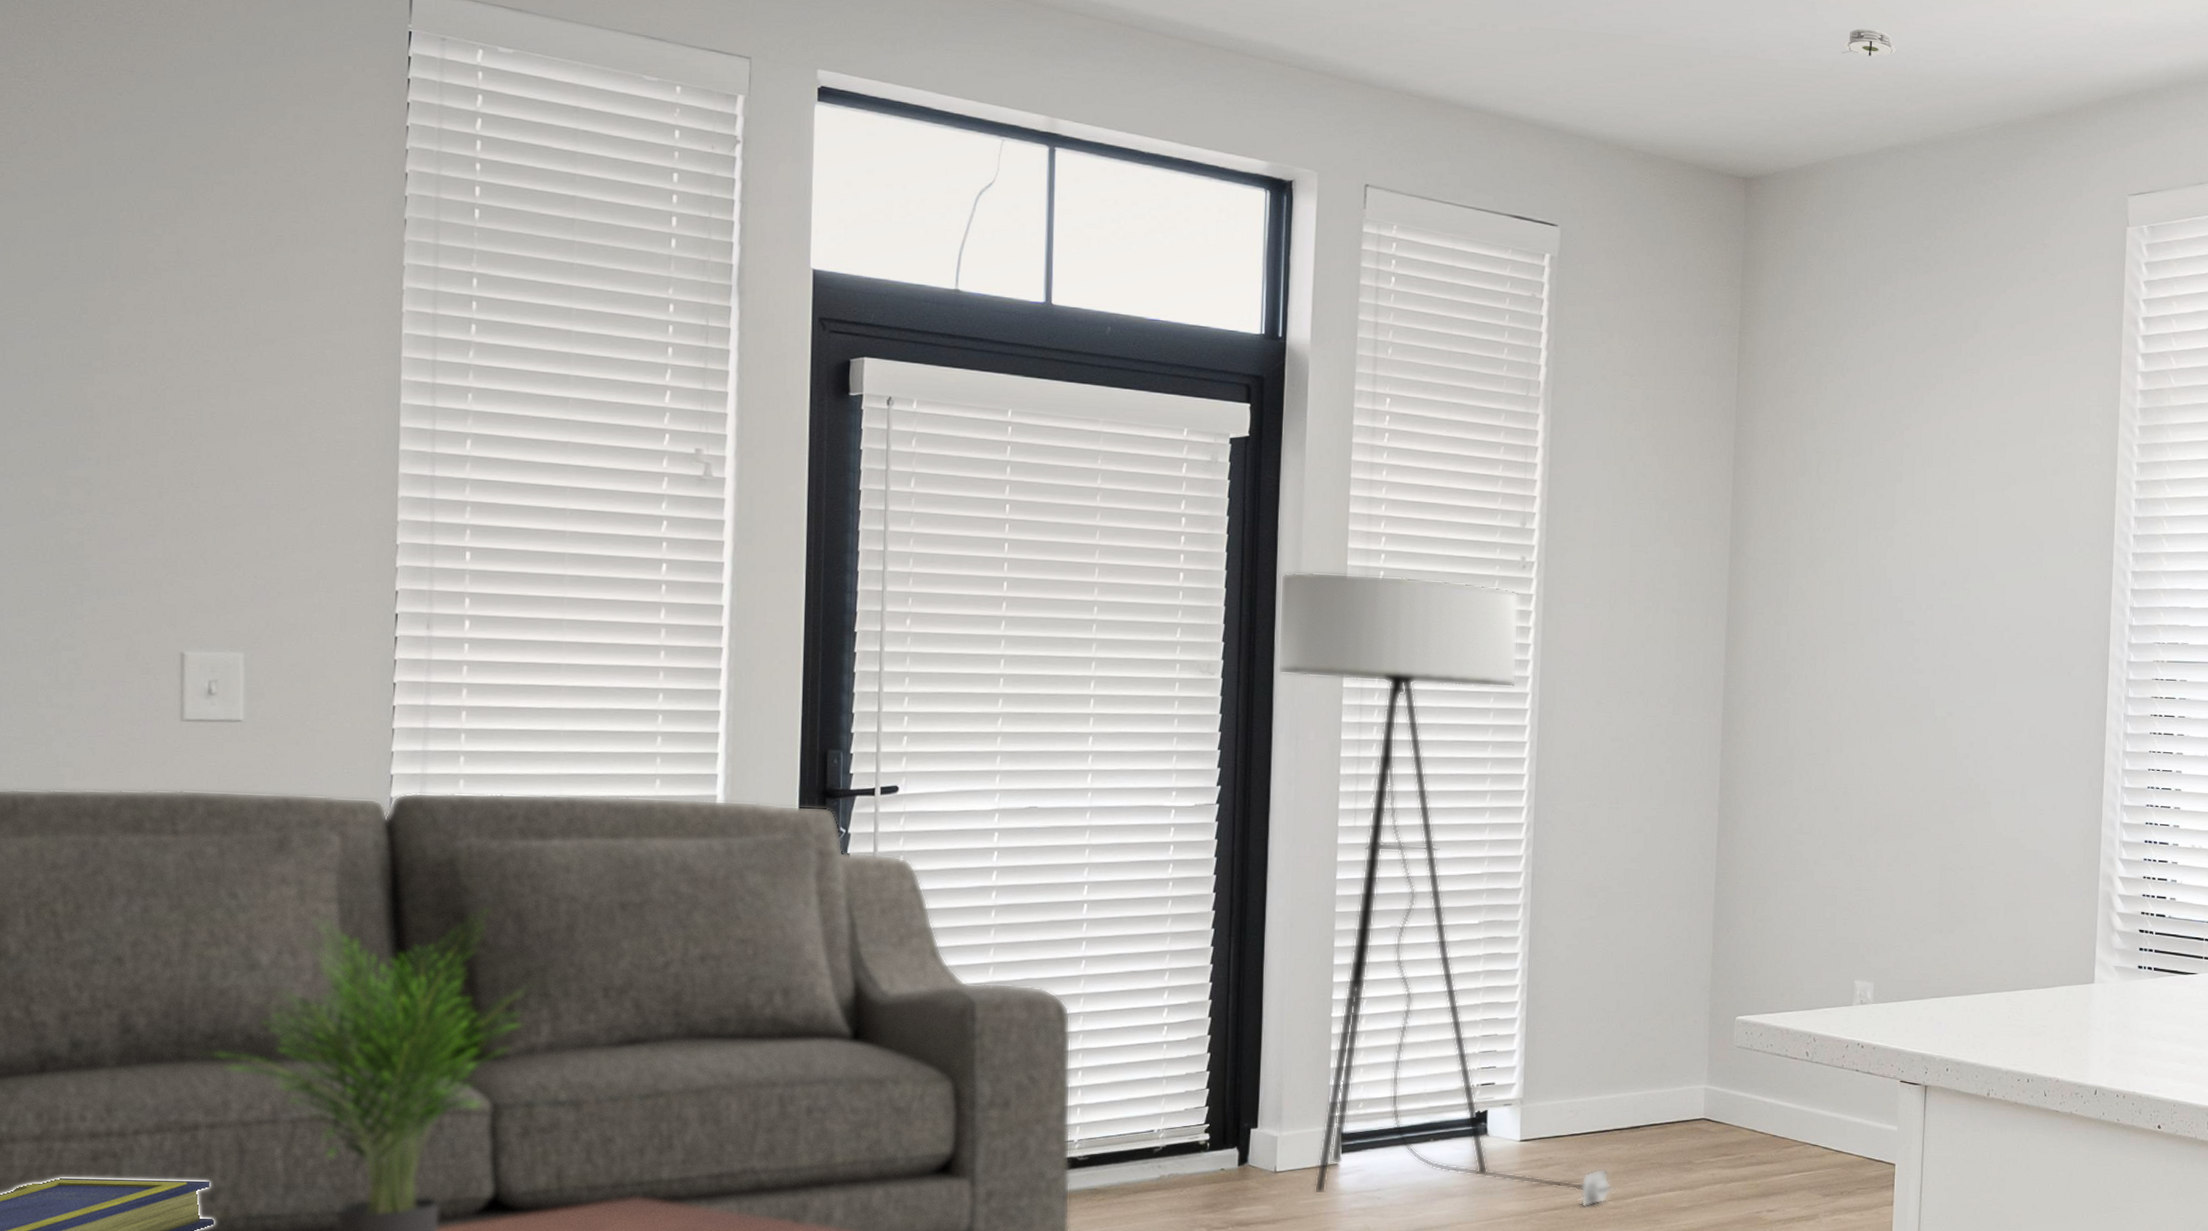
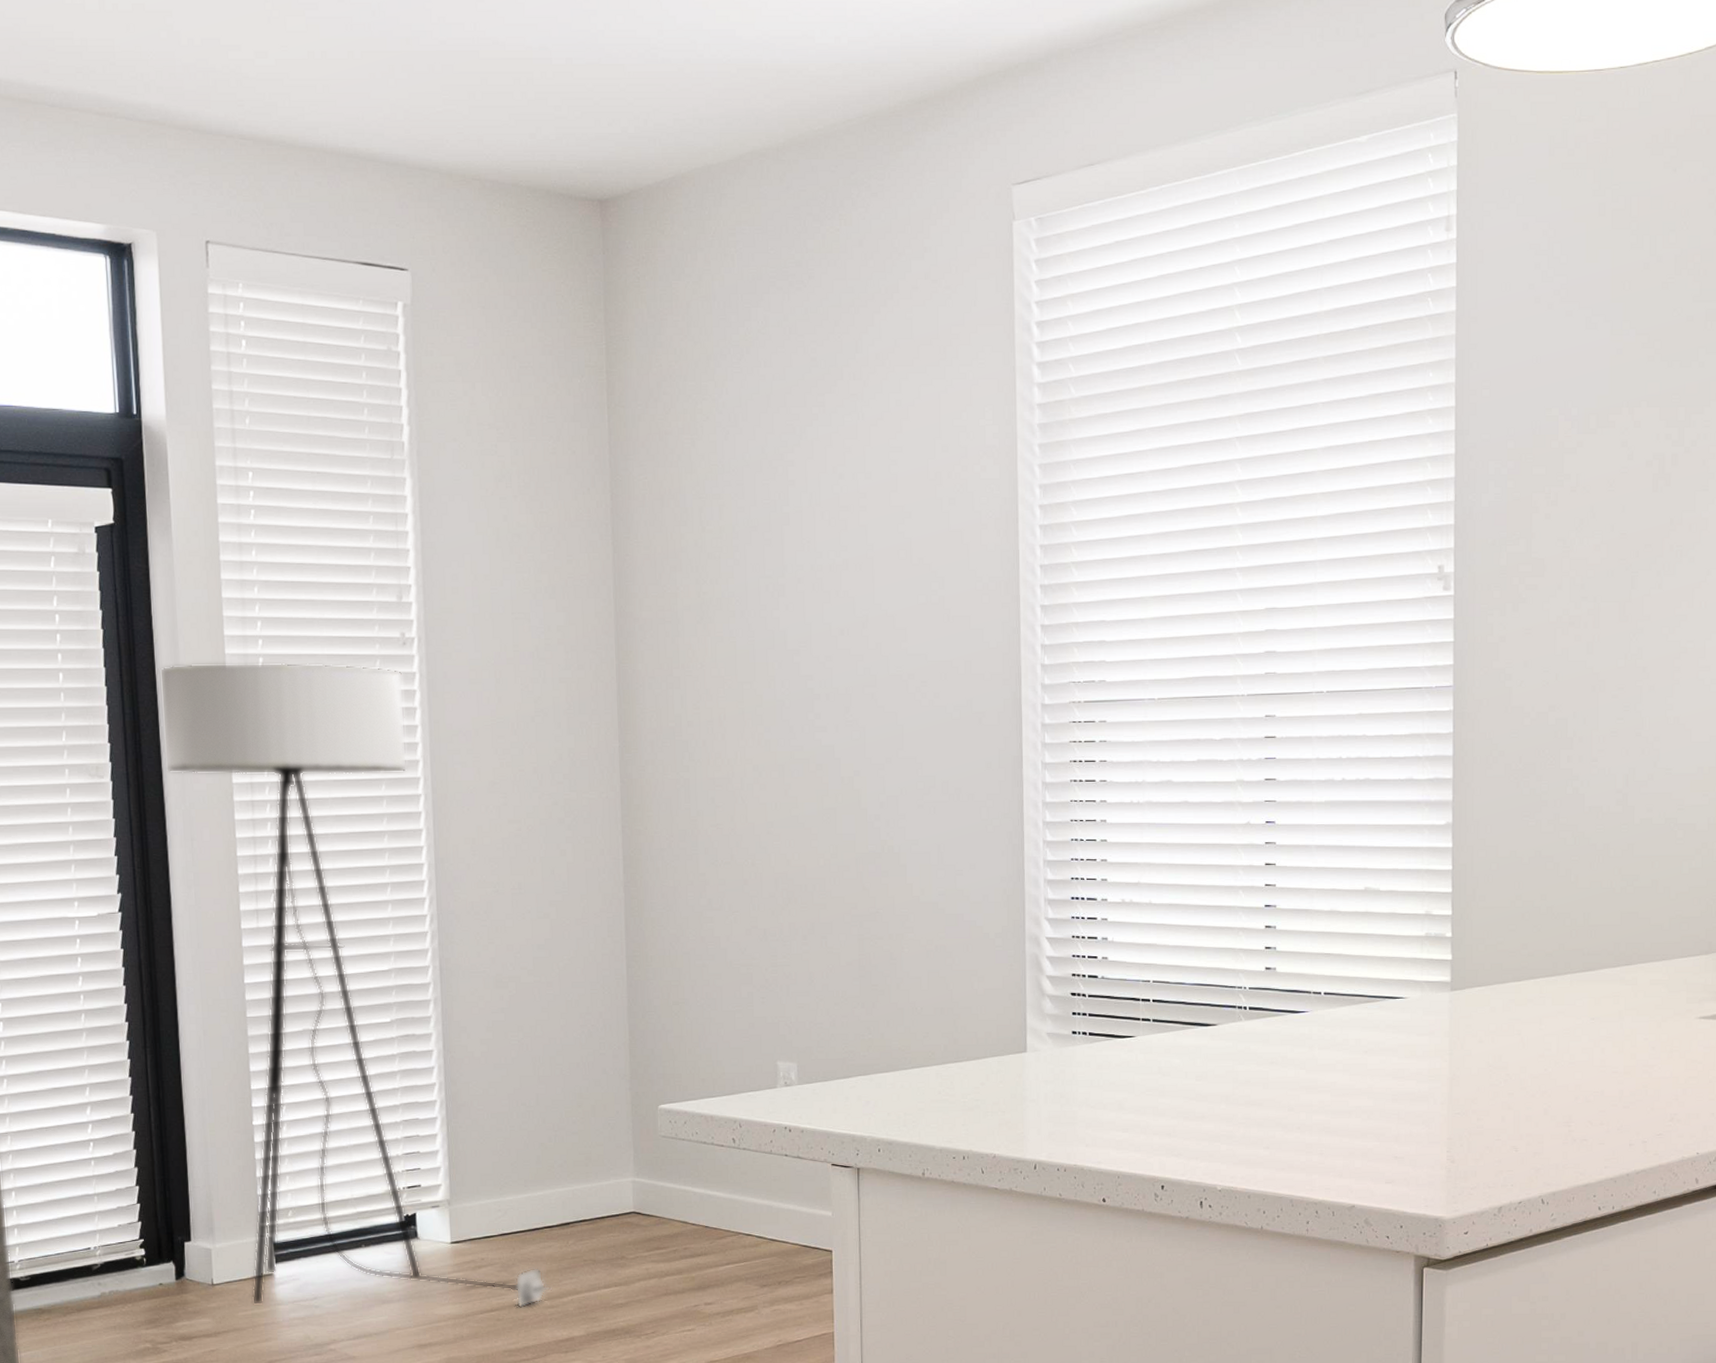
smoke detector: present [1842,29,1896,57] -> none [693,21,750,51]

